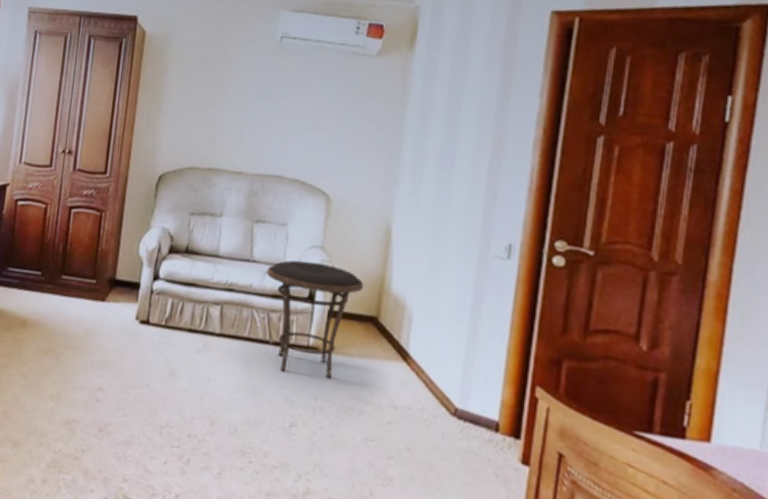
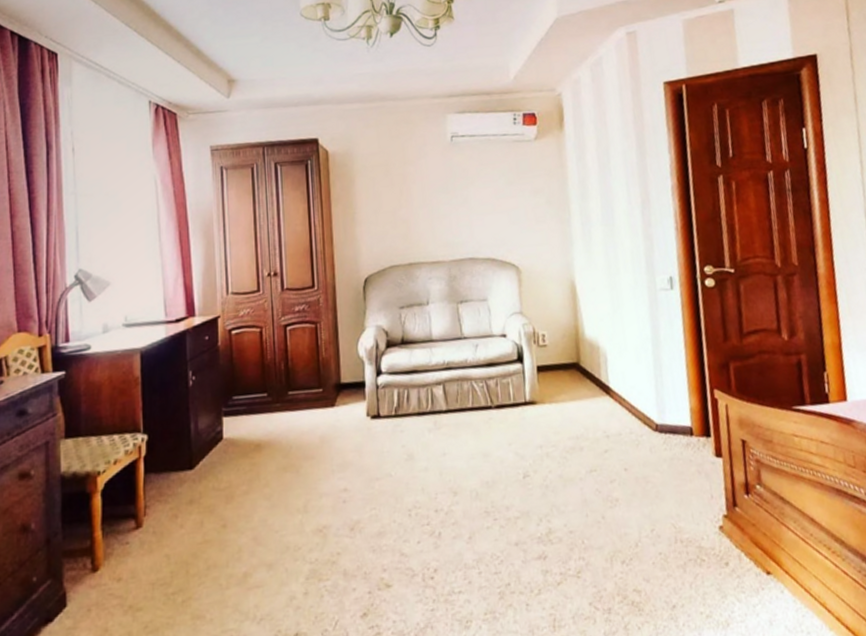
side table: present [266,260,364,379] -> none [477,326,563,431]

